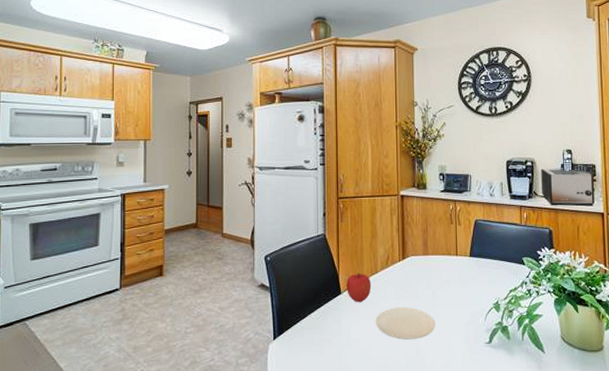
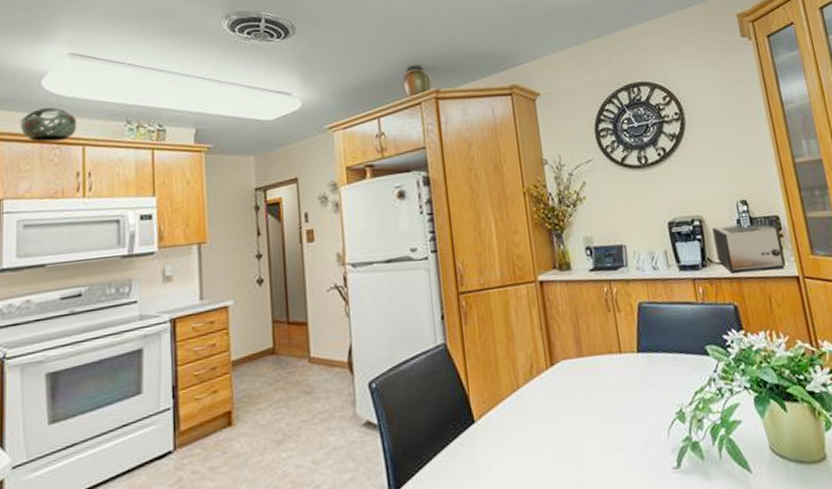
decorative basket: none [13,23,57,50] -> present [20,107,78,143]
fruit: present [346,273,372,303] -> none [480,391,514,433]
plate: present [376,306,436,339] -> none [524,430,604,477]

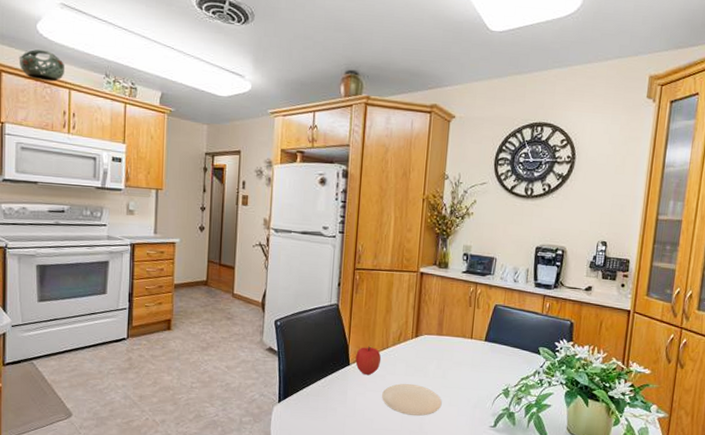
fruit: none [480,391,514,433] -> present [355,346,382,376]
plate: none [524,430,604,477] -> present [382,383,442,416]
toaster: present [712,222,786,274] -> none [568,259,626,303]

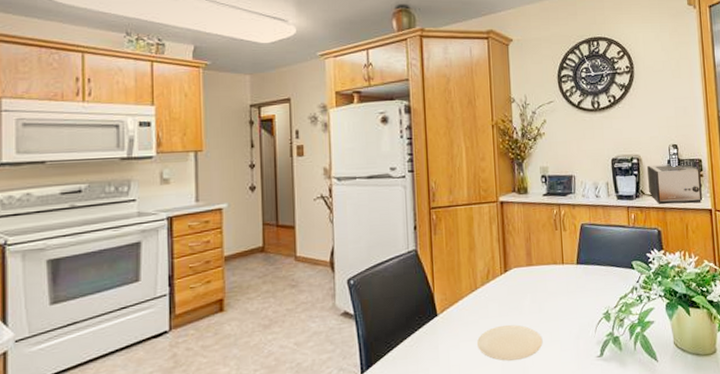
decorative basket: present [19,49,65,82] -> none [17,13,77,47]
fruit: present [355,346,382,376] -> none [443,290,472,325]
toaster: none [568,259,626,303] -> present [647,164,702,205]

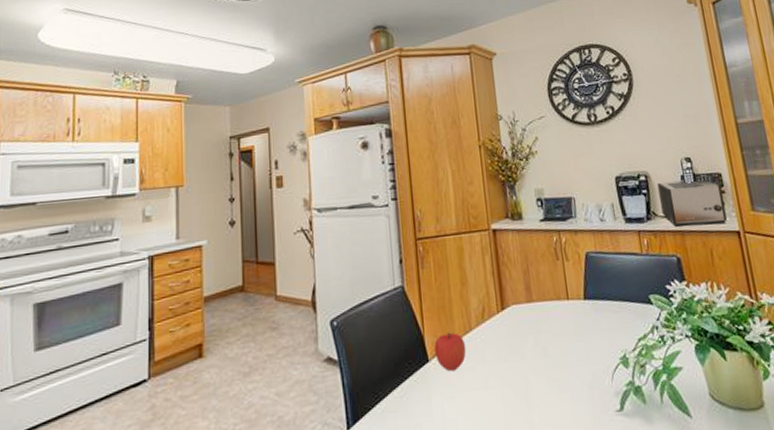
fruit: none [443,290,472,325] -> present [434,332,467,372]
plate: present [477,325,543,361] -> none [475,372,551,416]

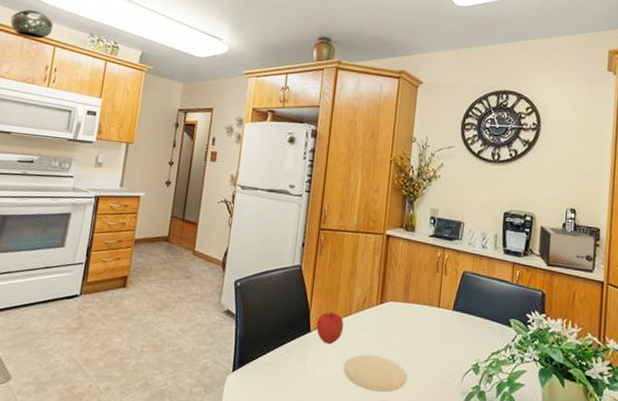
decorative basket: none [17,58,69,90] -> present [10,9,53,39]
plate: none [475,372,551,416] -> present [343,354,408,392]

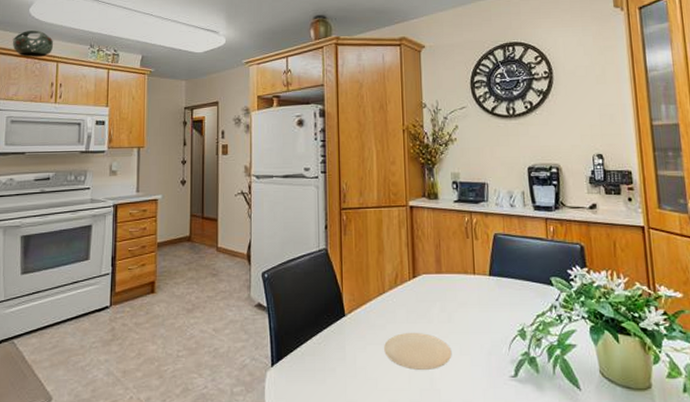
fruit: present [316,312,344,345] -> none [351,292,379,327]
toaster: present [538,226,597,273] -> none [568,175,633,219]

